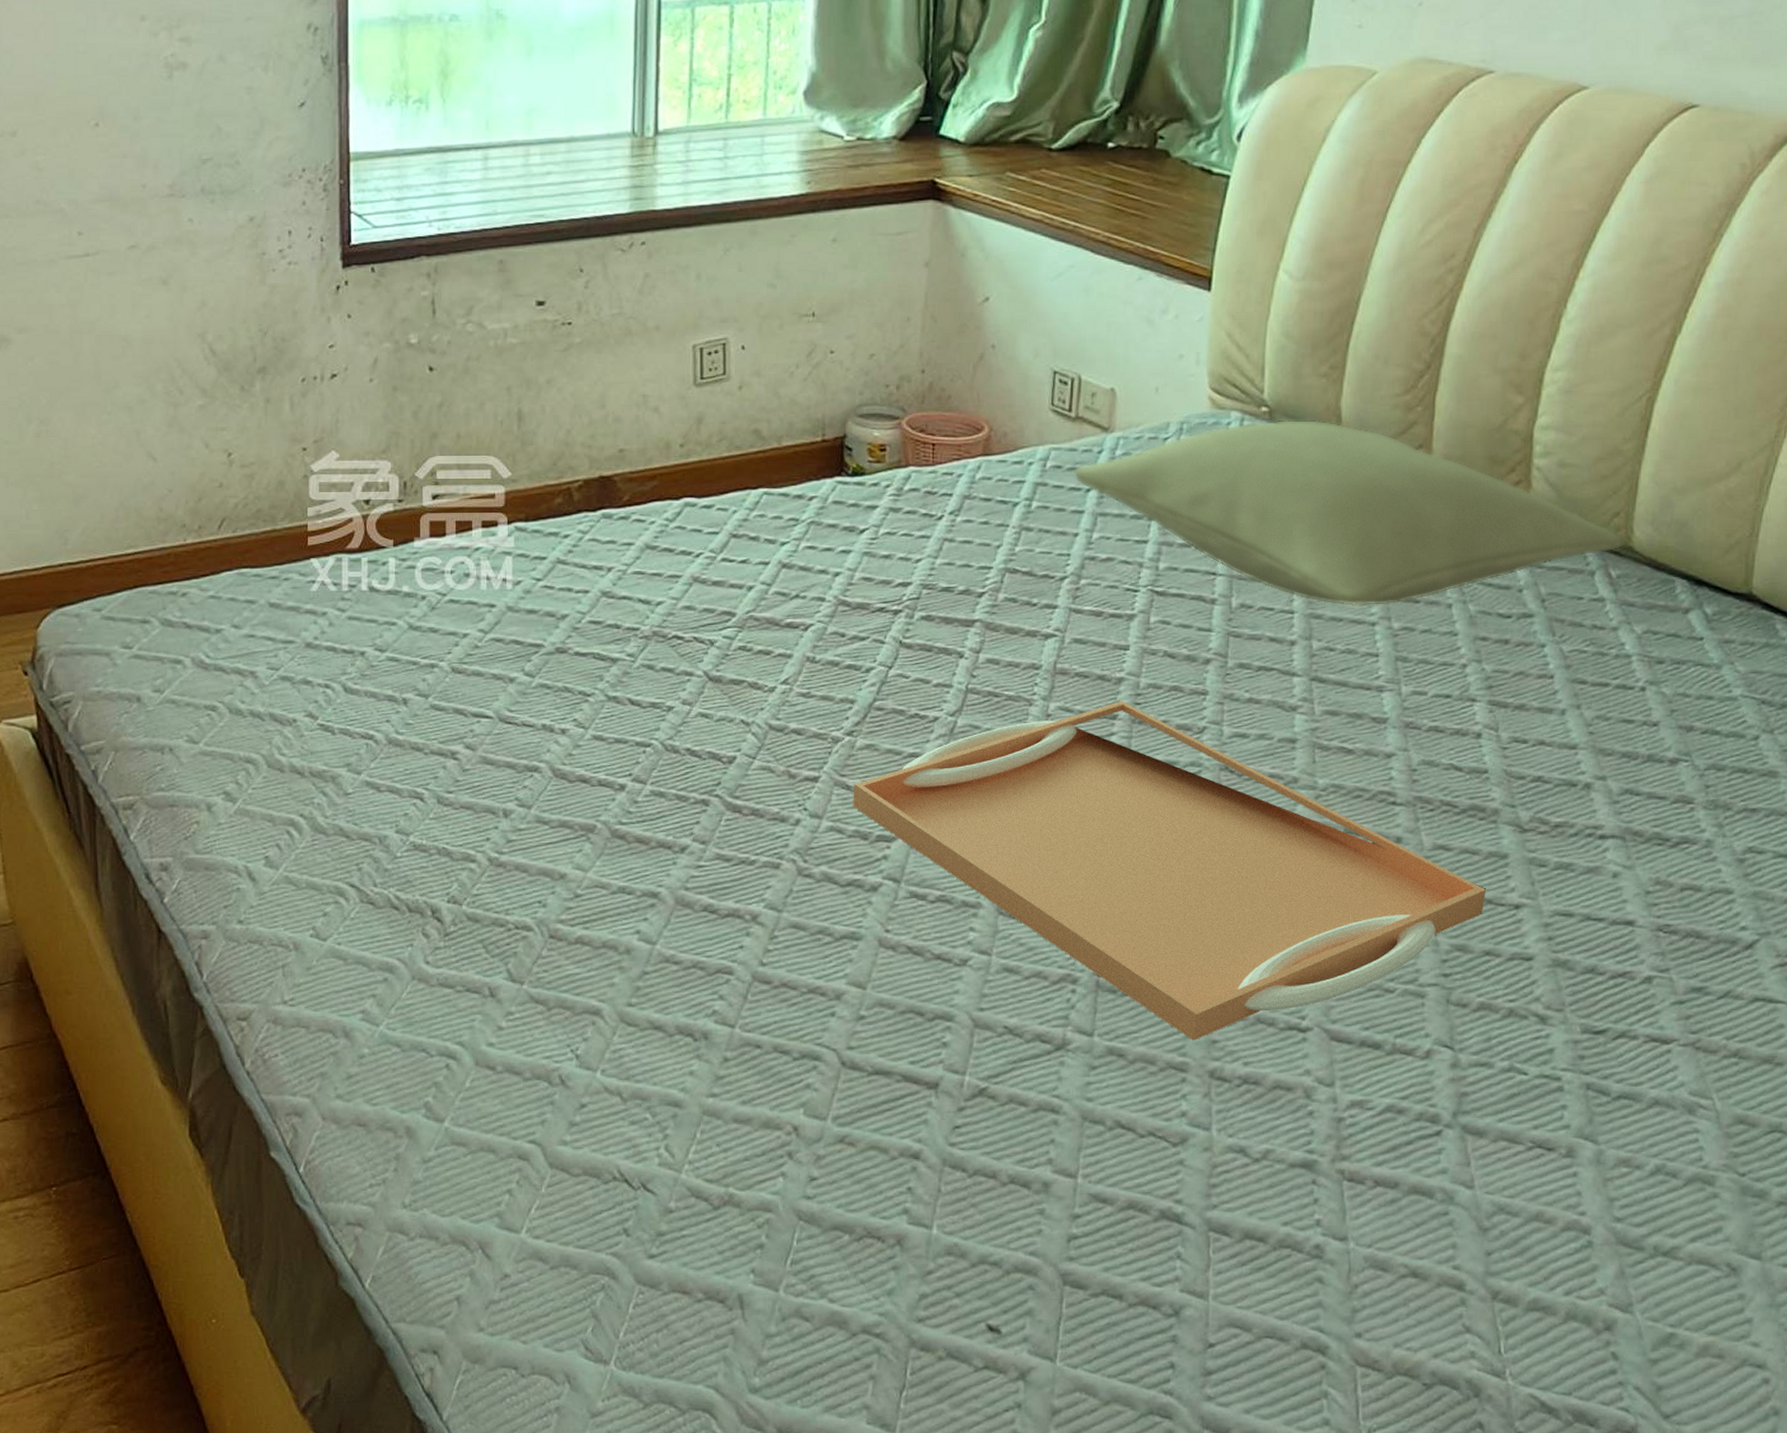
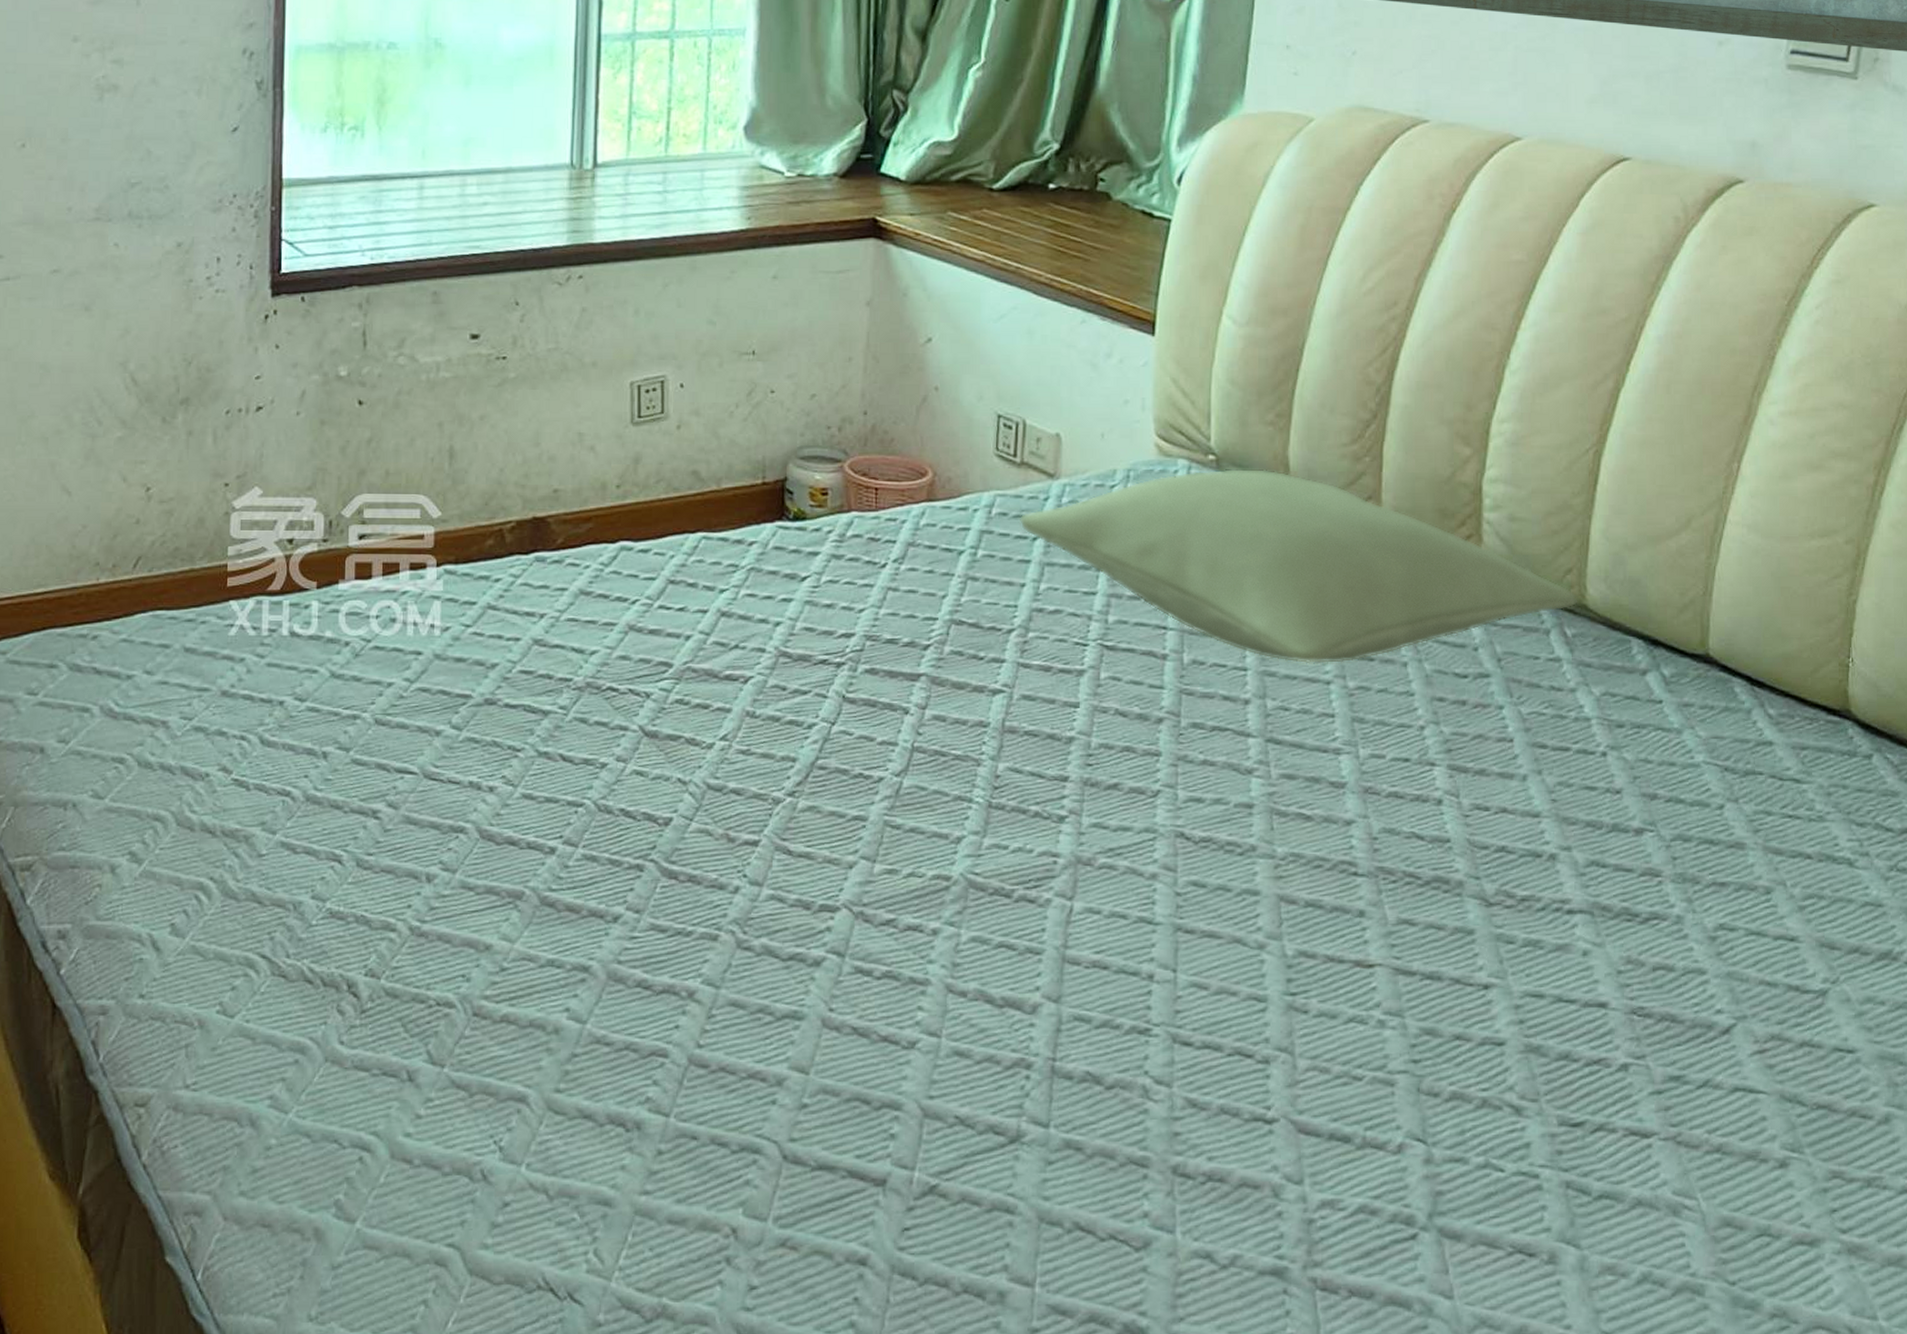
serving tray: present [853,700,1486,1041] -> none [794,761,1453,1133]

